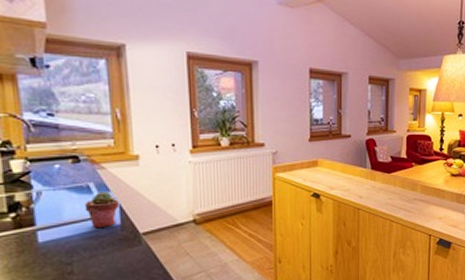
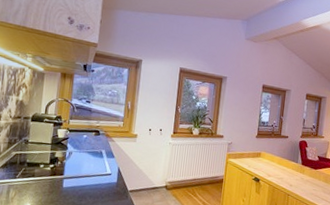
potted succulent: present [84,191,120,229] -> none [96,157,119,183]

